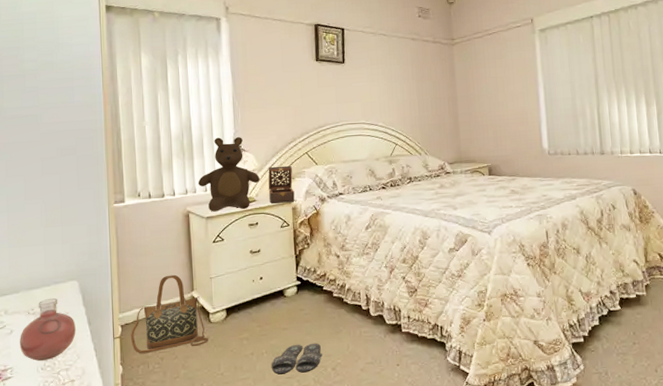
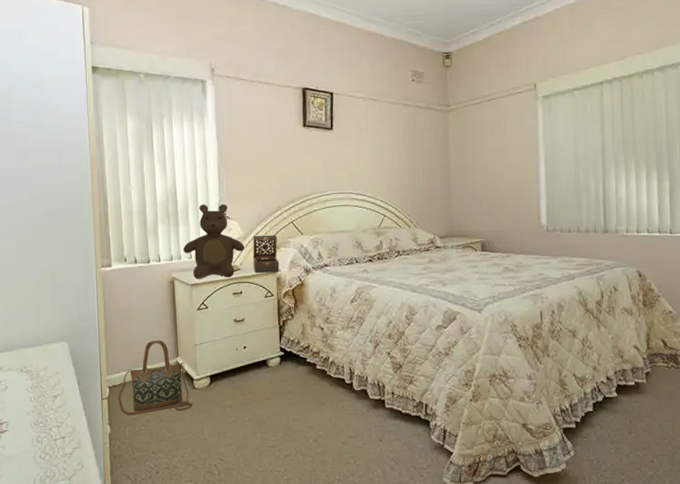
perfume bottle: present [19,298,76,361] -> none [13,358,66,417]
slippers: present [272,342,323,375] -> none [254,414,306,443]

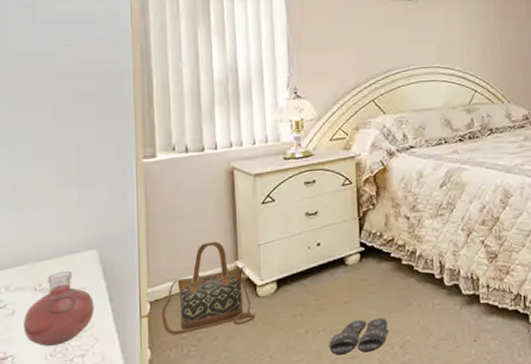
perfume bottle: none [13,358,66,417] -> present [23,271,94,346]
teddy bear: present [182,204,244,279] -> none [244,82,318,168]
jewelry box: present [252,234,279,274] -> none [327,114,359,160]
slippers: none [254,414,306,443] -> present [330,317,390,355]

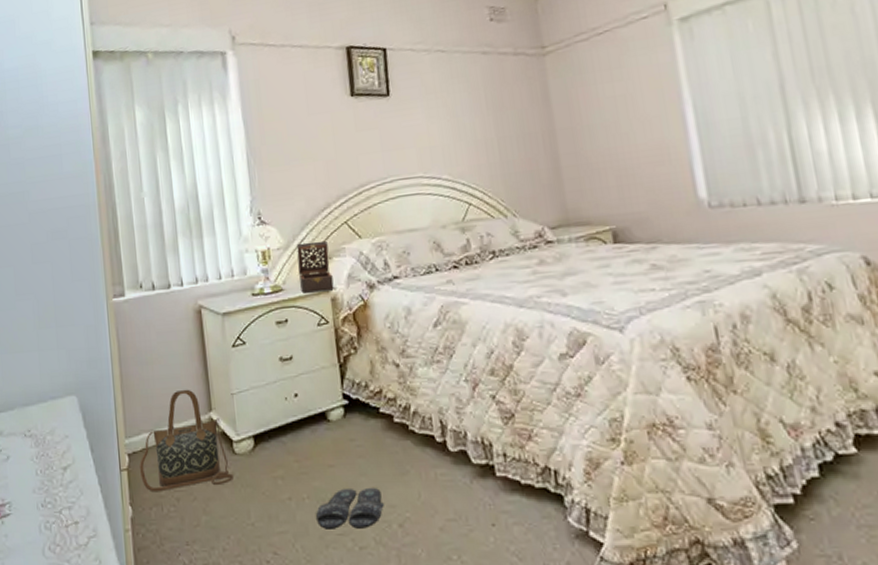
perfume bottle: present [23,271,94,346] -> none [16,417,78,495]
jewelry box: none [327,114,359,160] -> present [296,240,334,295]

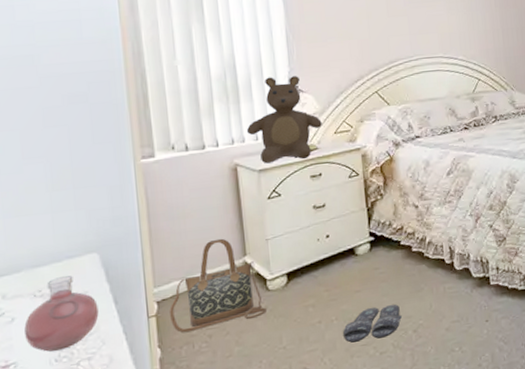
perfume bottle: none [16,417,78,495] -> present [23,275,99,352]
teddy bear: none [209,205,287,306] -> present [246,76,322,164]
jewelry box: present [296,240,334,295] -> none [331,107,365,152]

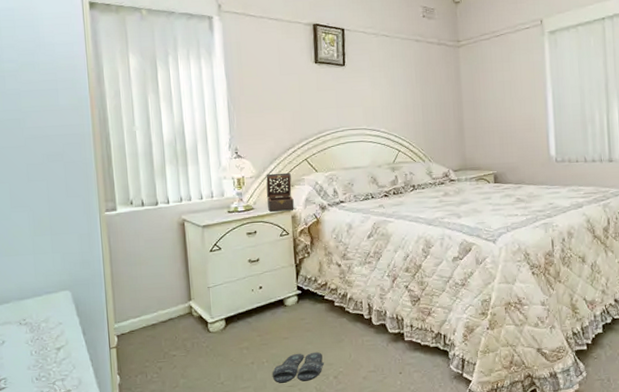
perfume bottle: present [23,275,99,352] -> none [11,308,71,371]
handbag: present [168,238,268,333] -> none [126,284,208,364]
teddy bear: present [246,76,322,164] -> none [192,143,258,220]
jewelry box: none [331,107,365,152] -> present [266,172,294,213]

